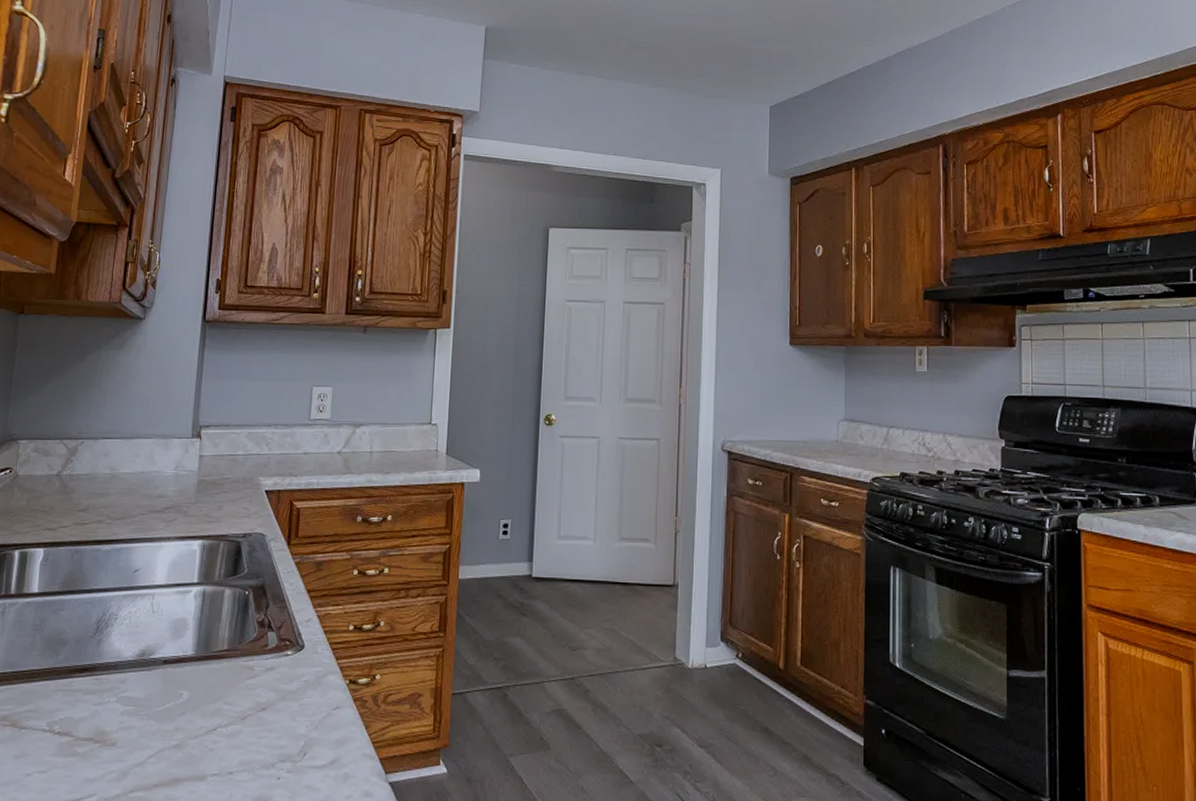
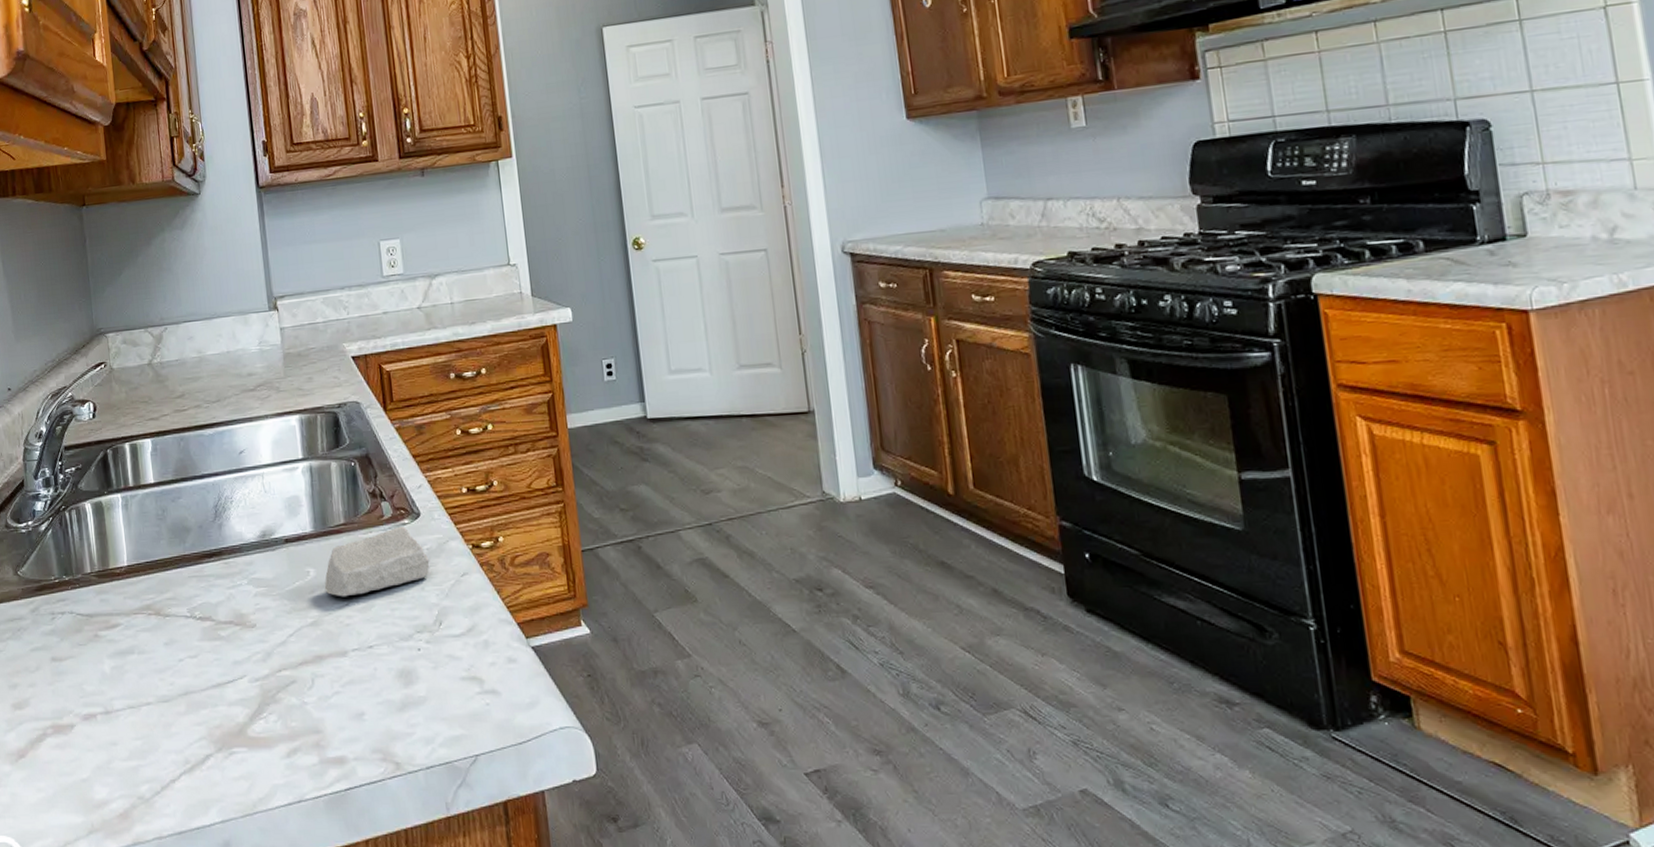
soap bar: none [196,656,305,722] -> present [325,526,430,597]

